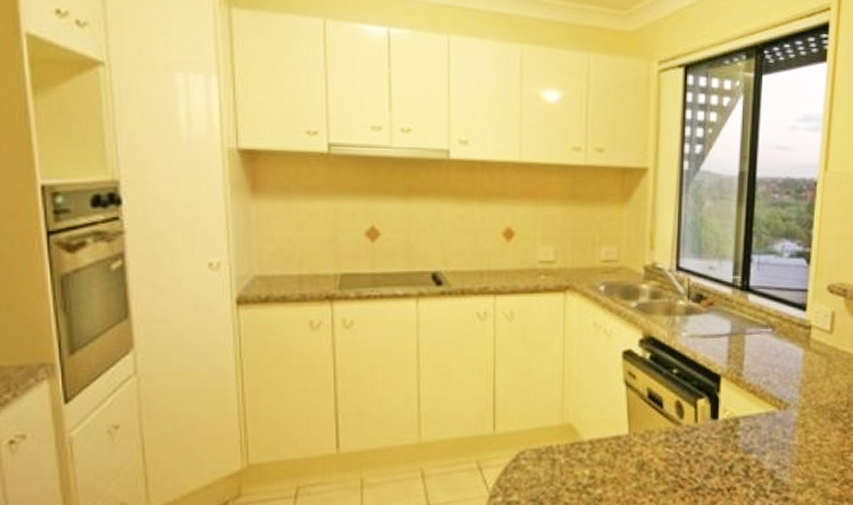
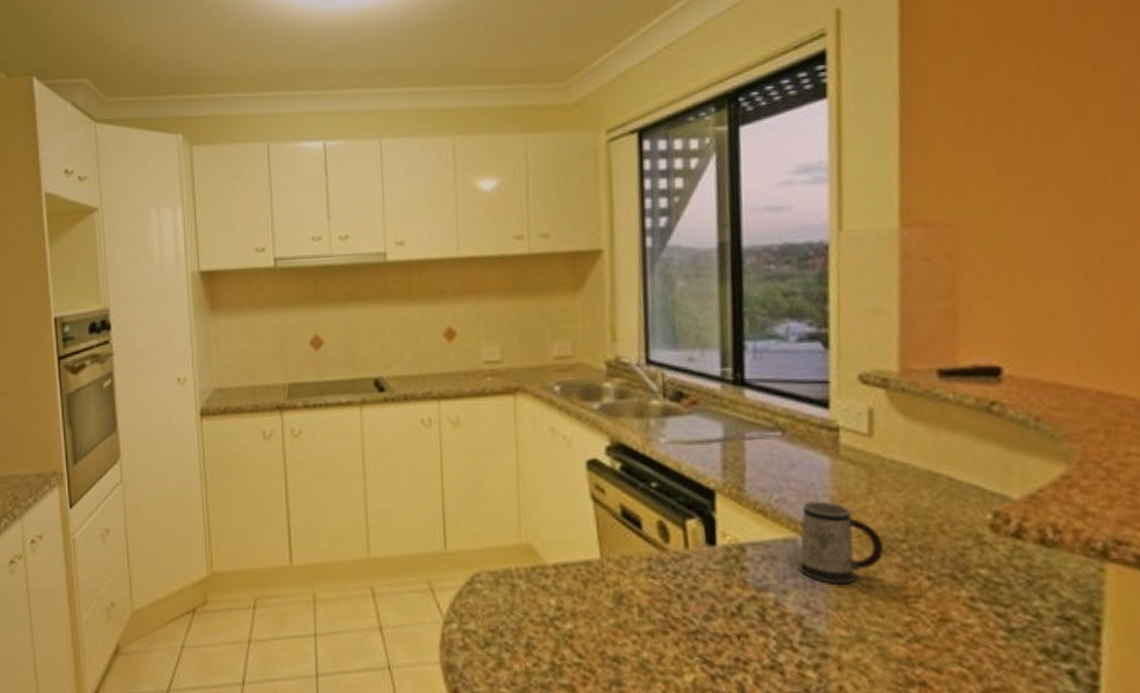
mug: none [775,383,832,445] -> present [798,501,883,584]

